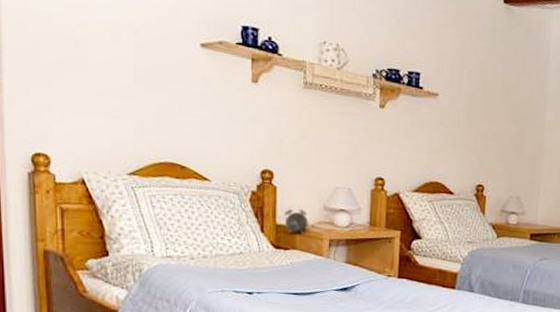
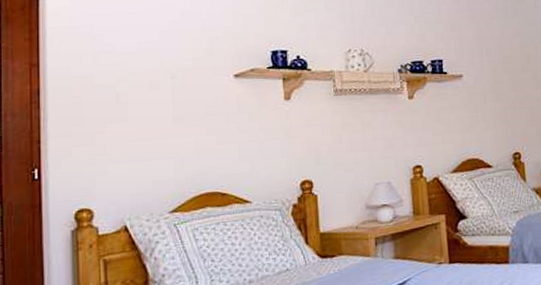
alarm clock: present [284,205,309,234] -> none [327,209,353,240]

